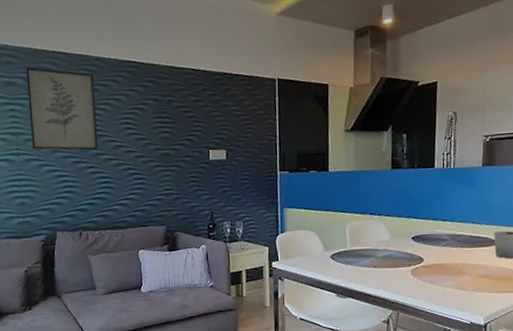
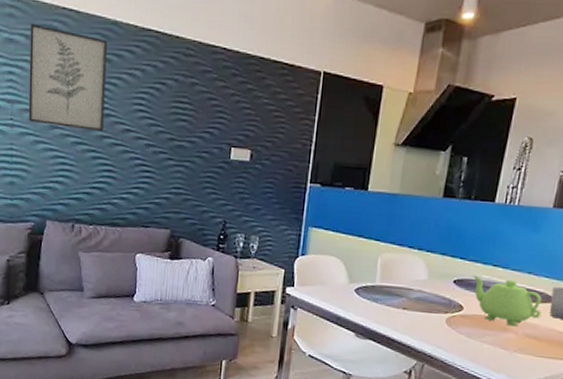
teapot: none [427,230,489,270] -> present [473,275,542,327]

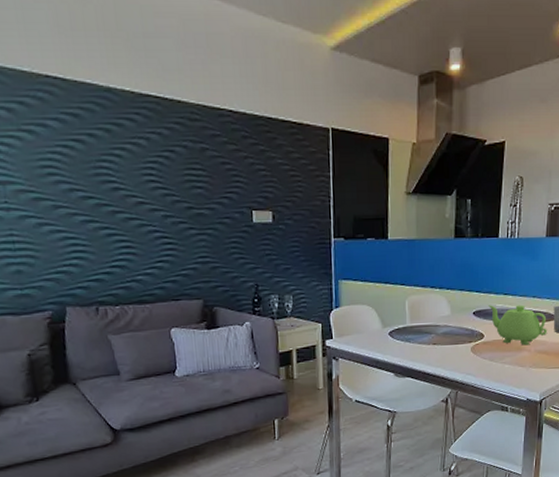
wall art: present [28,23,107,132] -> none [10,94,114,207]

